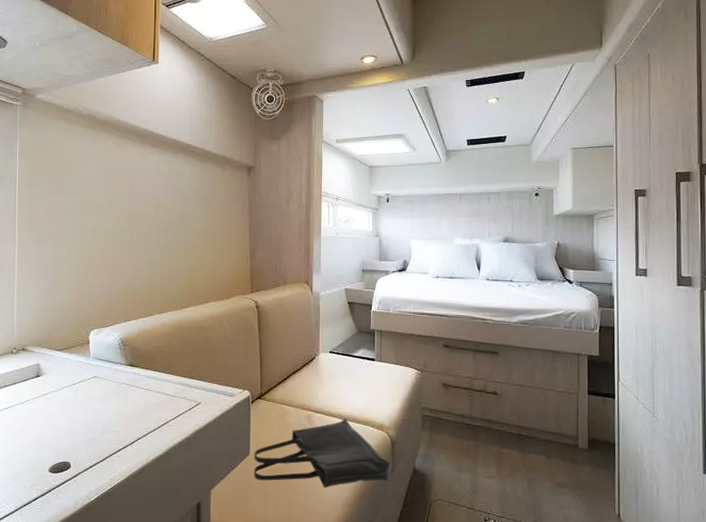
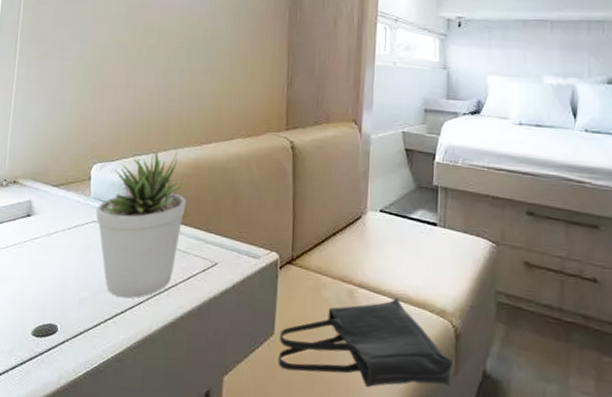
potted plant: none [96,315,173,435] -> present [96,150,189,298]

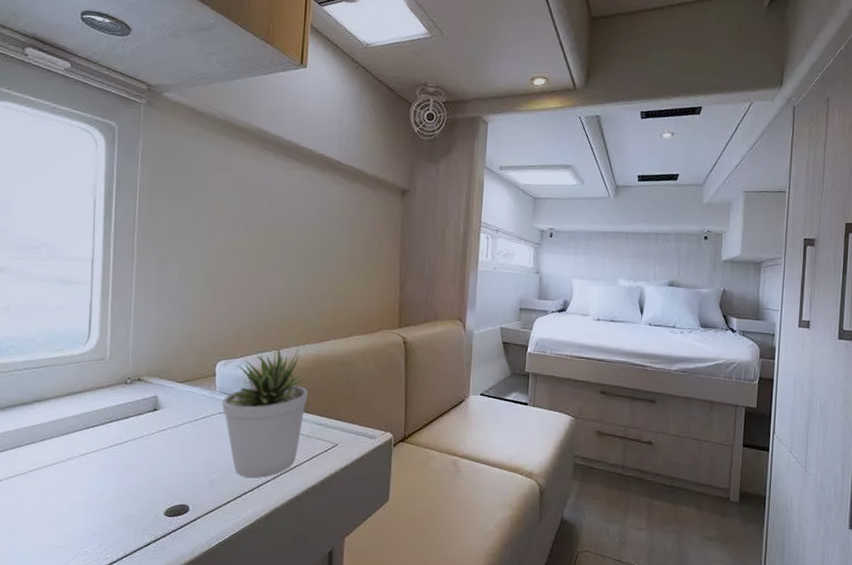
tote bag: present [278,297,453,388] -> none [392,465,538,538]

